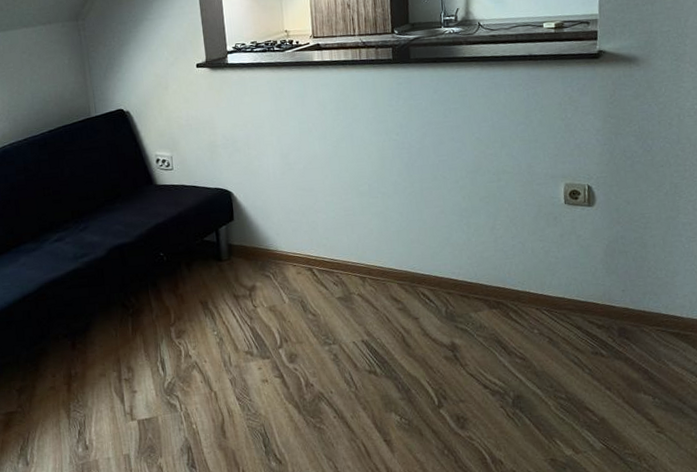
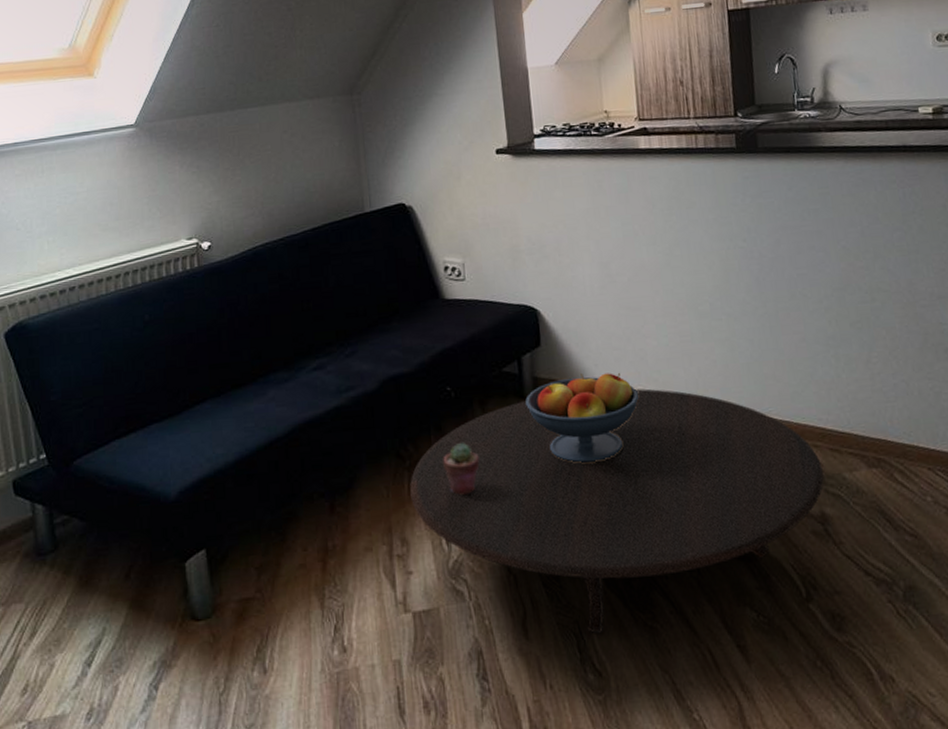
table: none [133,251,455,434] -> present [410,388,824,634]
potted succulent: none [158,295,187,334] -> present [443,443,479,495]
fruit bowl: none [222,239,312,309] -> present [525,372,640,463]

